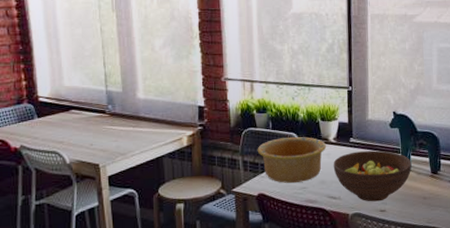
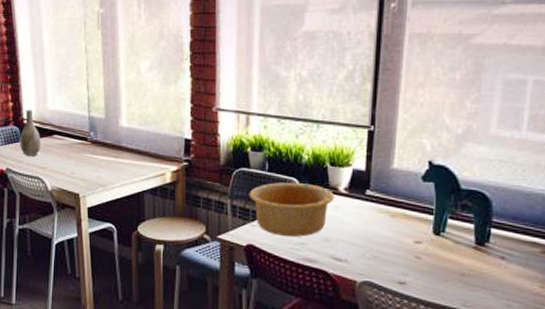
vase: none [35,87,57,133] -> present [20,109,40,157]
fruit bowl: present [333,150,412,202] -> none [341,207,448,271]

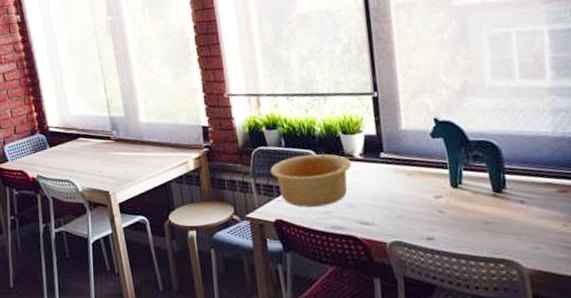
vase: present [20,109,40,157] -> none [47,116,67,162]

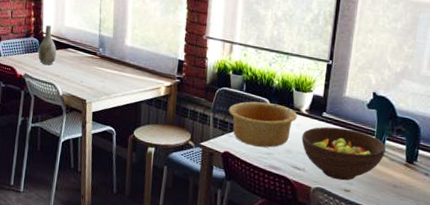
vase: none [47,116,67,162] -> present [38,24,57,66]
fruit bowl: none [361,166,465,228] -> present [301,126,386,181]

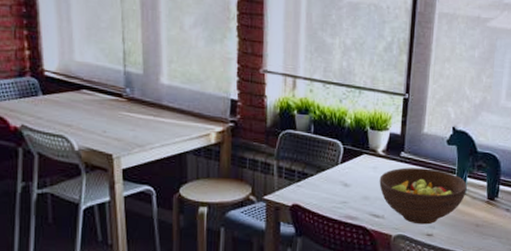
vase: present [38,24,57,66] -> none [39,59,65,113]
bowl: present [228,101,298,148] -> none [295,144,374,196]

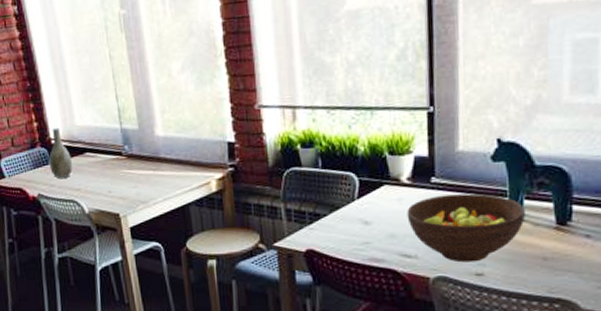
vase: none [39,59,65,113] -> present [49,127,72,180]

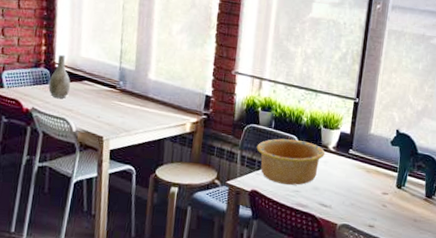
bowl: none [303,177,398,237] -> present [256,138,326,185]
fruit bowl: present [407,193,525,263] -> none [328,163,407,217]

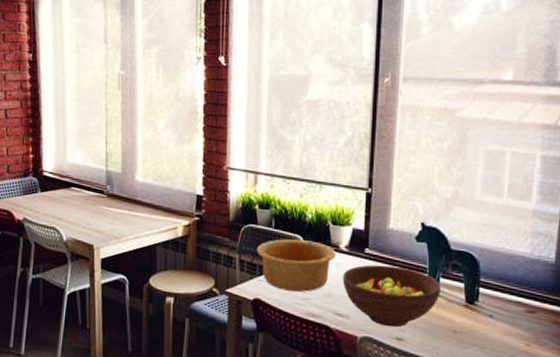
vase: present [48,54,71,99] -> none [38,161,58,208]
fruit bowl: none [328,163,407,217] -> present [342,265,441,328]

